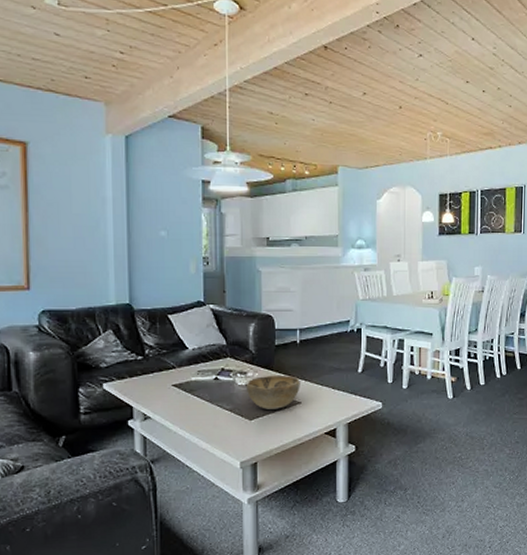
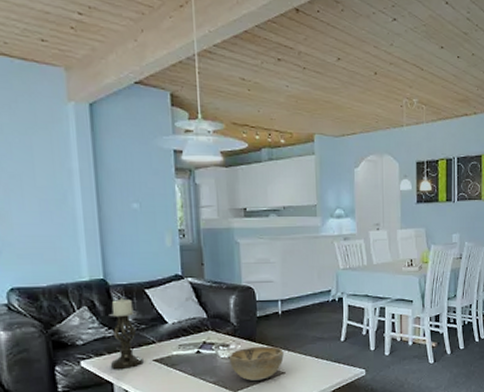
candle holder: none [131,323,163,393] -> present [109,298,144,369]

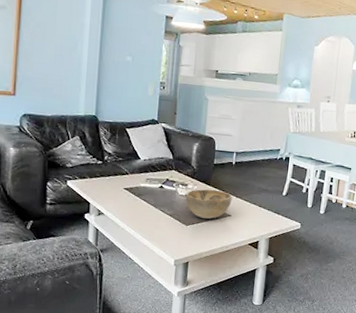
candle holder: present [109,298,144,369] -> none [89,133,117,193]

